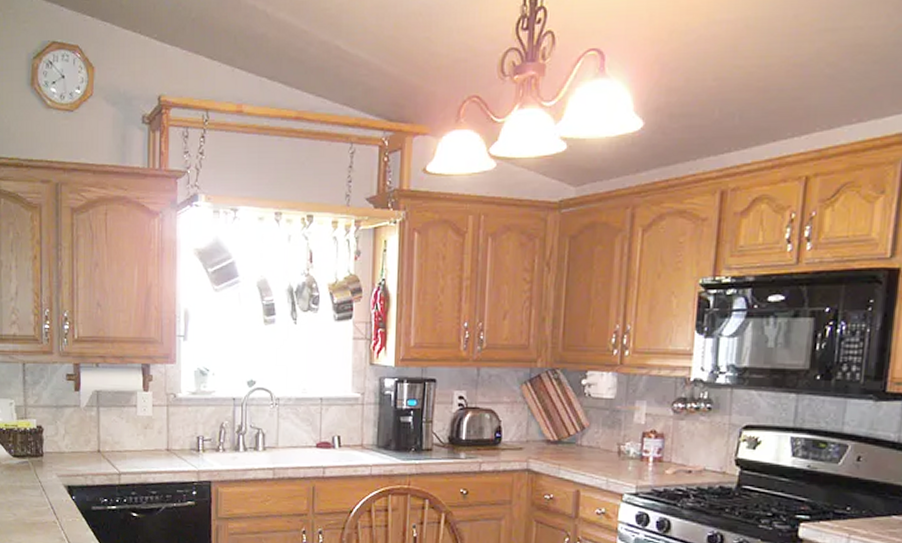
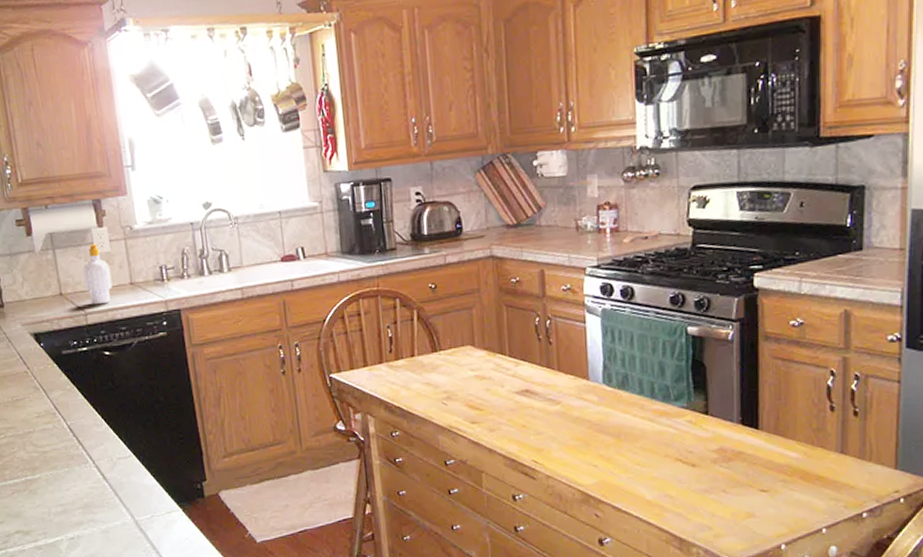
soap bottle: none [123,407,149,467] -> present [83,244,113,305]

